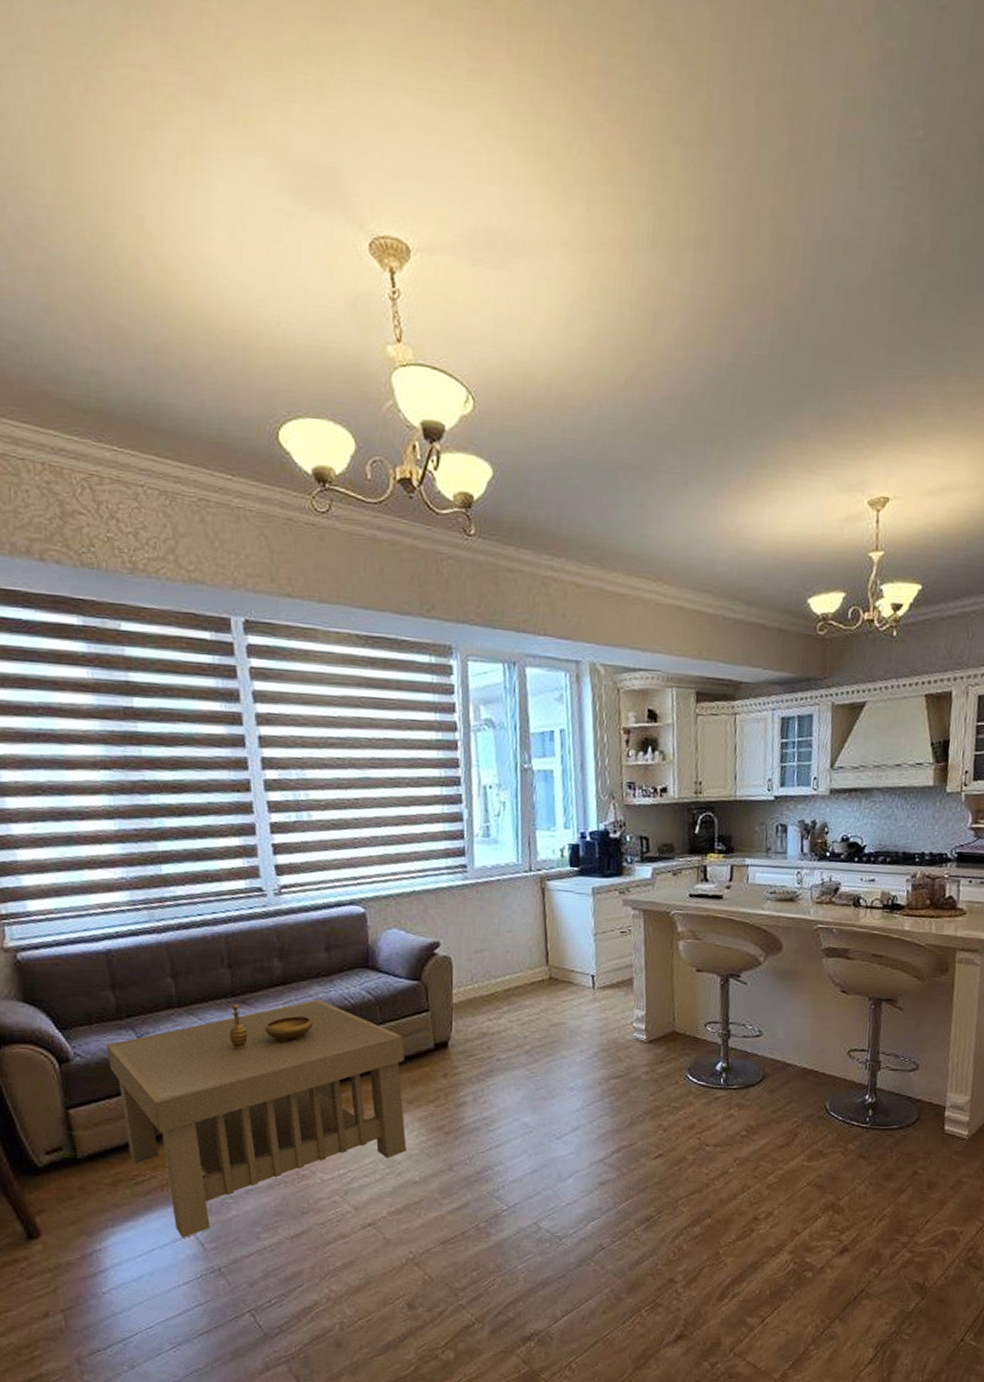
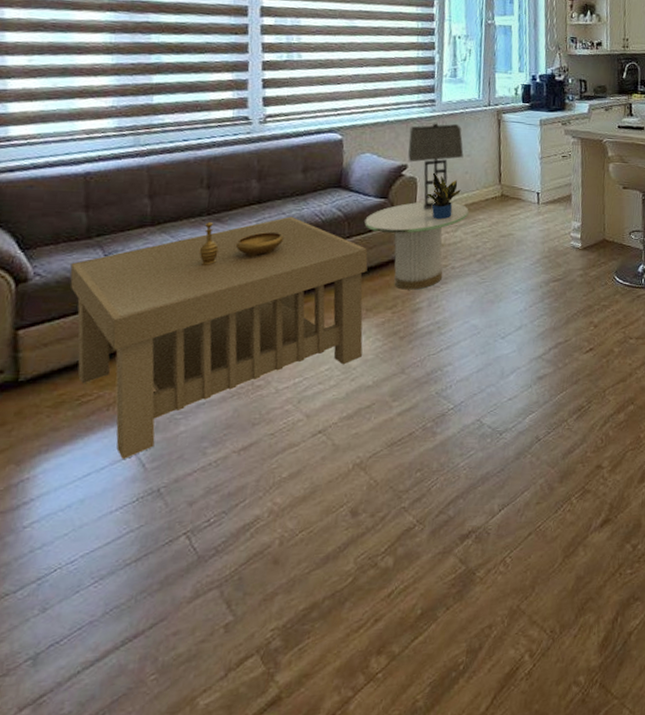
side table: none [397,984,513,1083] -> present [364,201,469,290]
table lamp: none [439,893,503,995] -> present [408,123,464,210]
potted plant: none [463,952,503,1005] -> present [426,173,461,220]

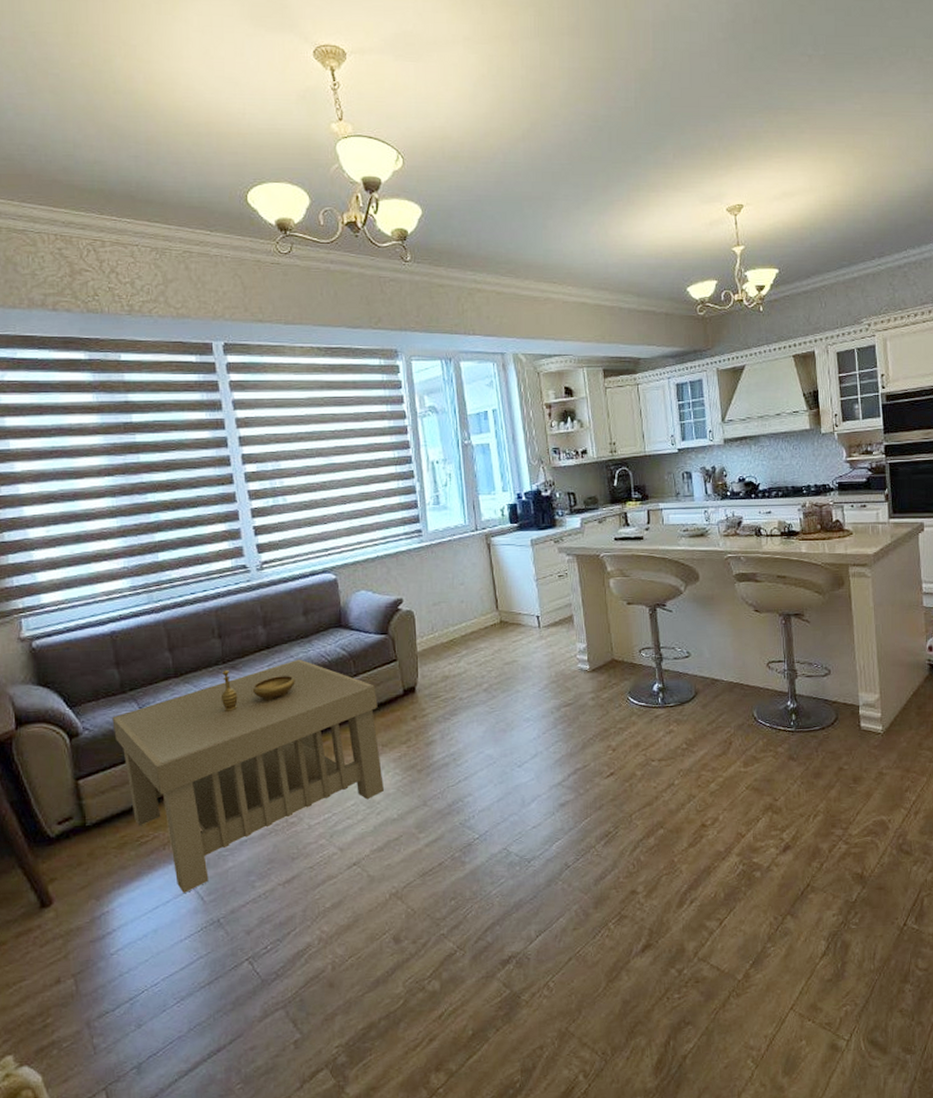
side table: present [364,201,469,290] -> none [369,633,470,724]
table lamp: present [408,123,464,210] -> none [400,552,457,643]
potted plant: present [426,173,461,220] -> none [425,605,459,652]

